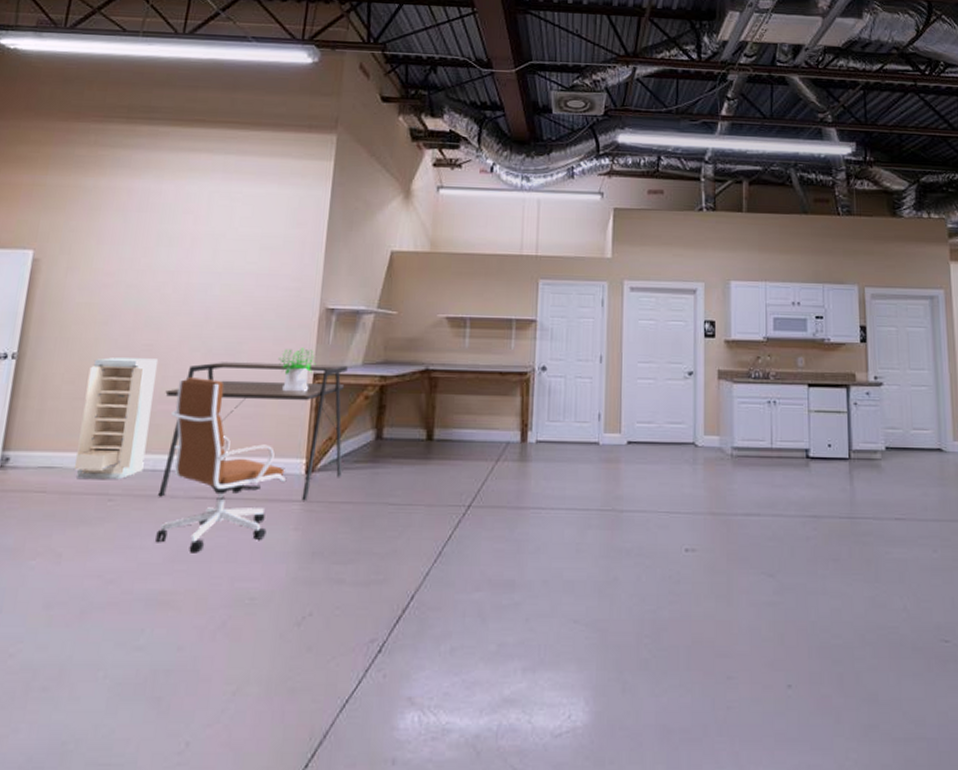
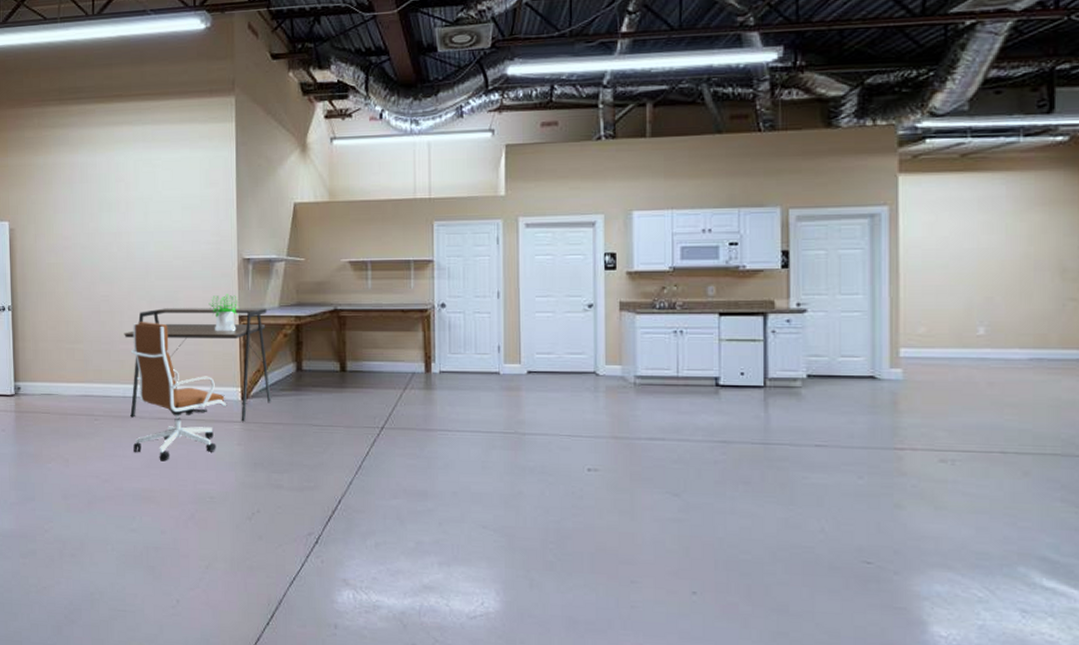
storage cabinet: present [73,357,159,479] -> none [65,307,116,403]

